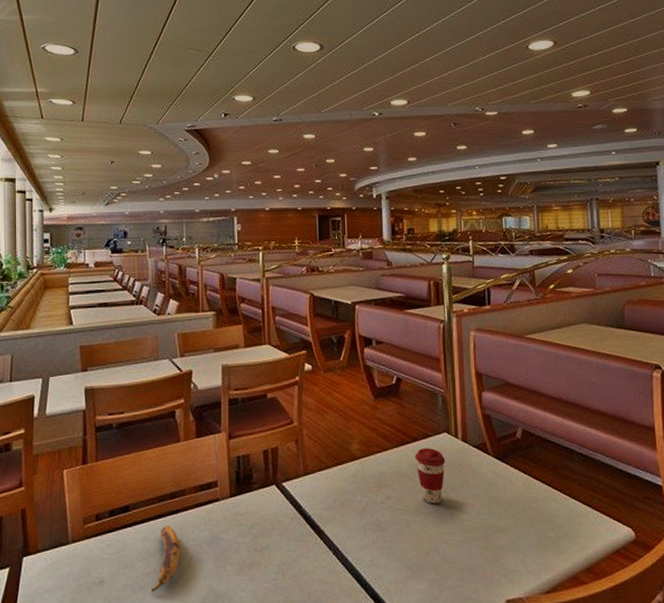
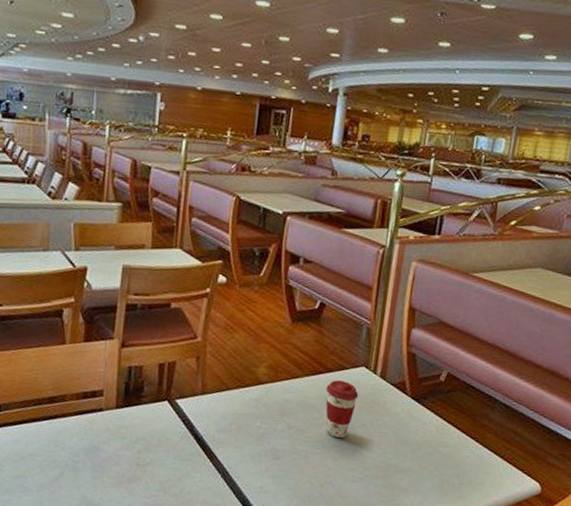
banana: present [152,526,180,592] -> none [19,430,55,496]

